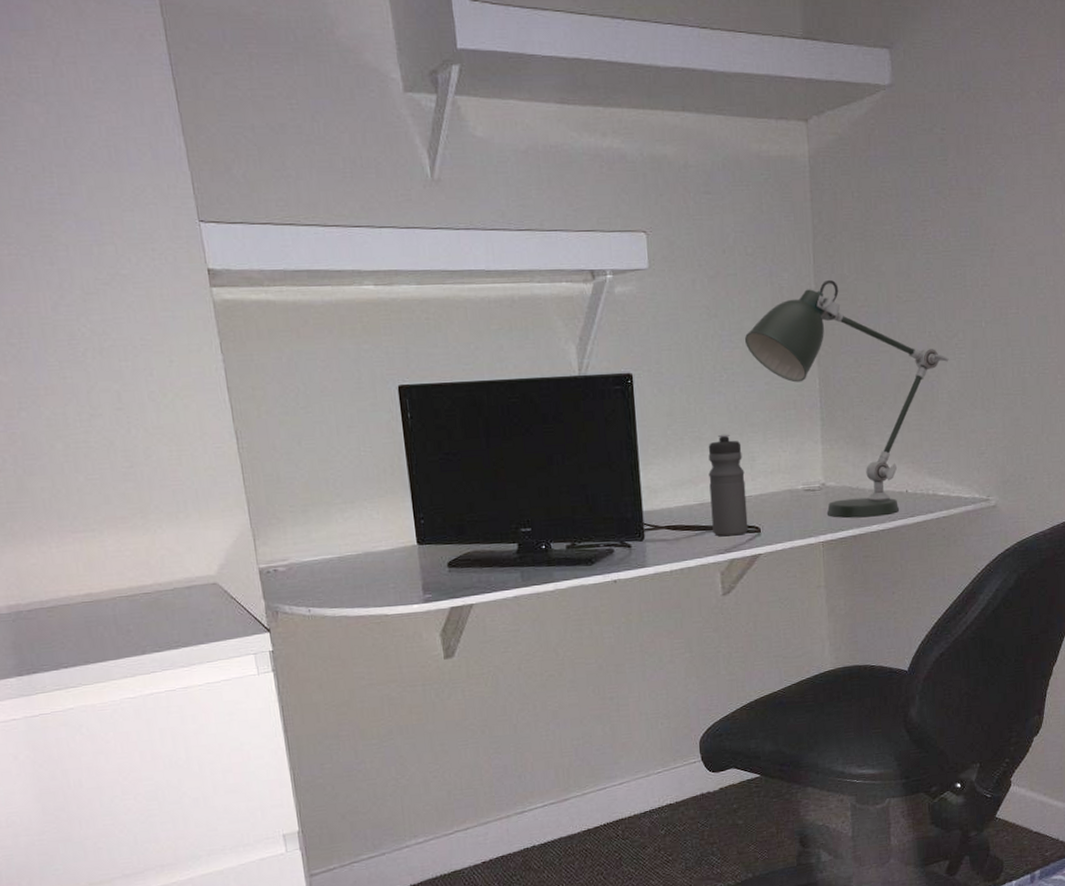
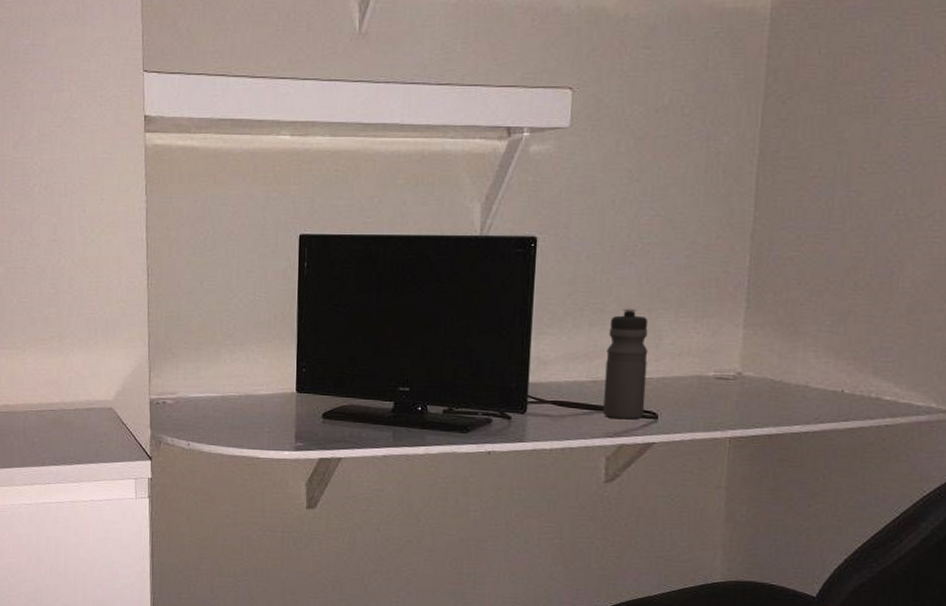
desk lamp: present [744,280,949,519] -> none [667,146,918,417]

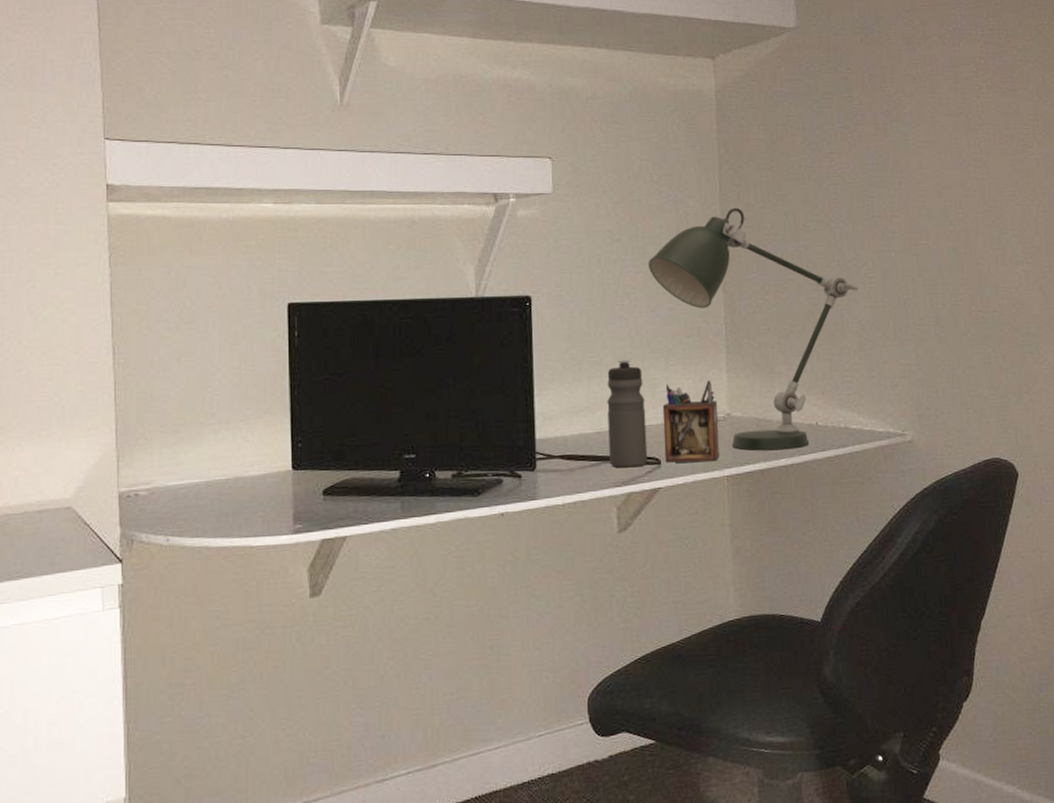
desk organizer: none [663,335,729,422] -> present [662,380,720,463]
desk lamp: none [667,146,918,417] -> present [647,208,859,452]

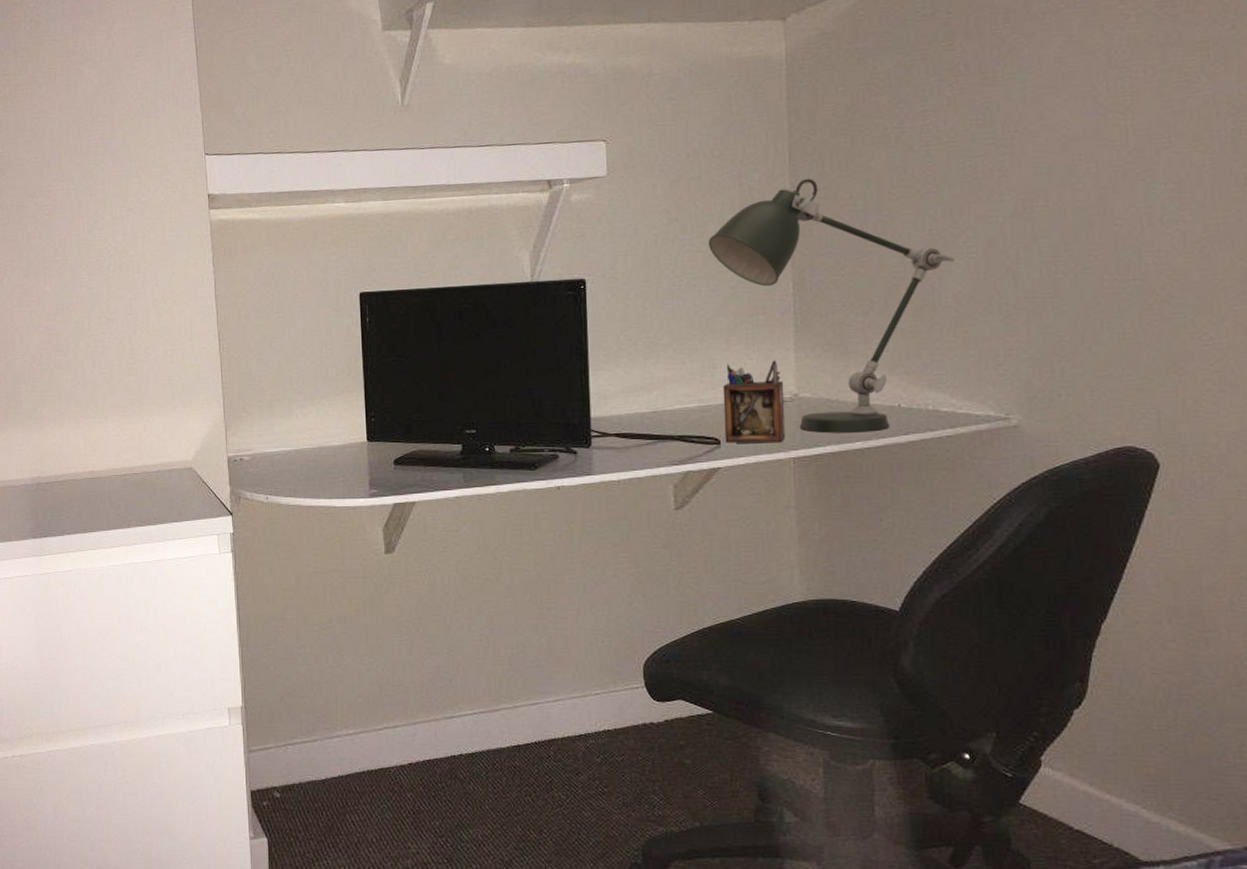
water bottle: present [607,359,648,468] -> none [663,340,707,447]

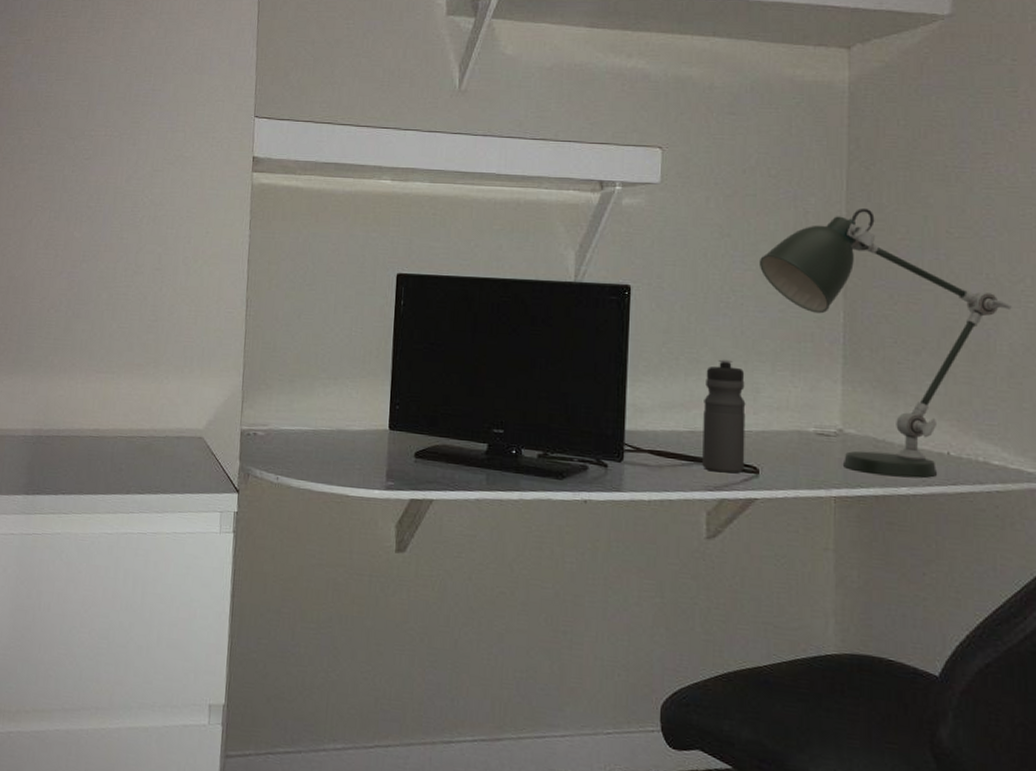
water bottle: none [663,340,707,447] -> present [702,359,746,474]
desk organizer: present [722,360,786,443] -> none [764,389,829,479]

